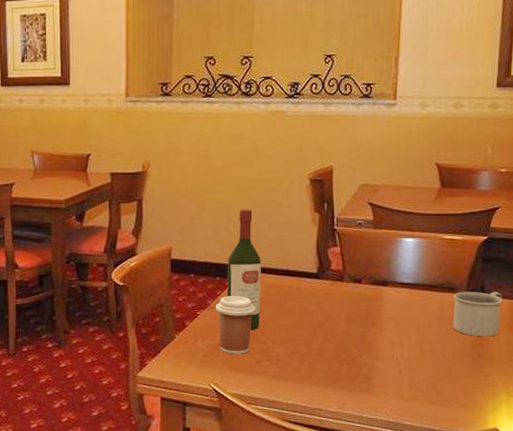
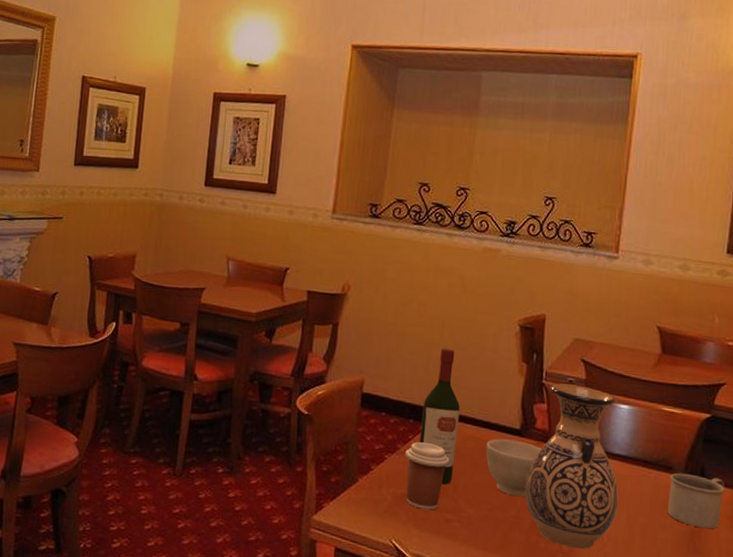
bowl: none [288,283,337,332] -> present [486,438,541,497]
vase: none [325,226,409,370] -> present [525,383,619,550]

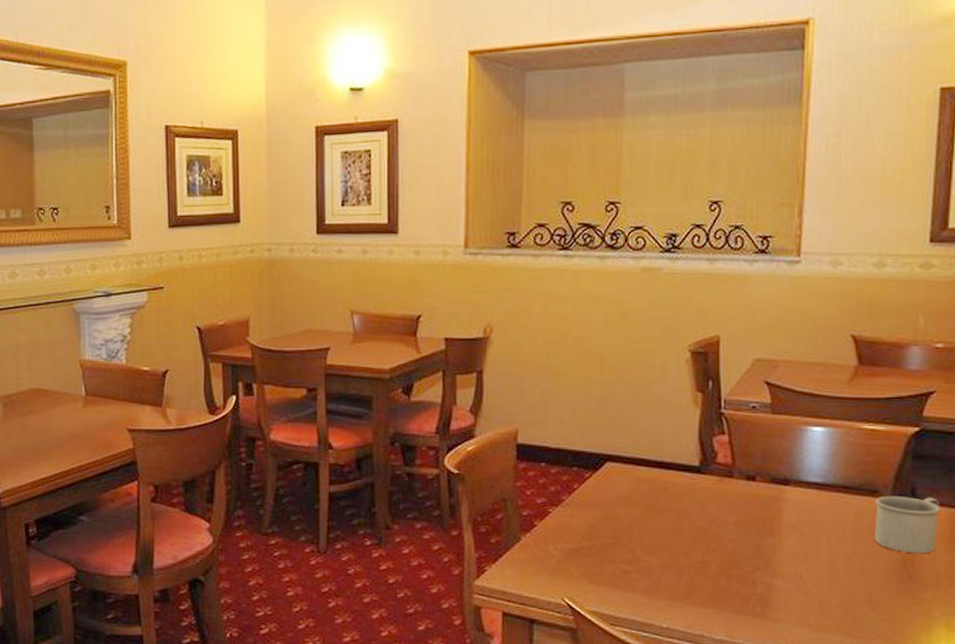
coffee cup: present [404,442,450,510] -> none [570,491,622,563]
wine bottle: present [419,348,460,485] -> none [585,385,629,534]
bowl: present [486,438,541,497] -> none [662,478,725,539]
vase: present [525,383,619,550] -> none [710,410,818,589]

